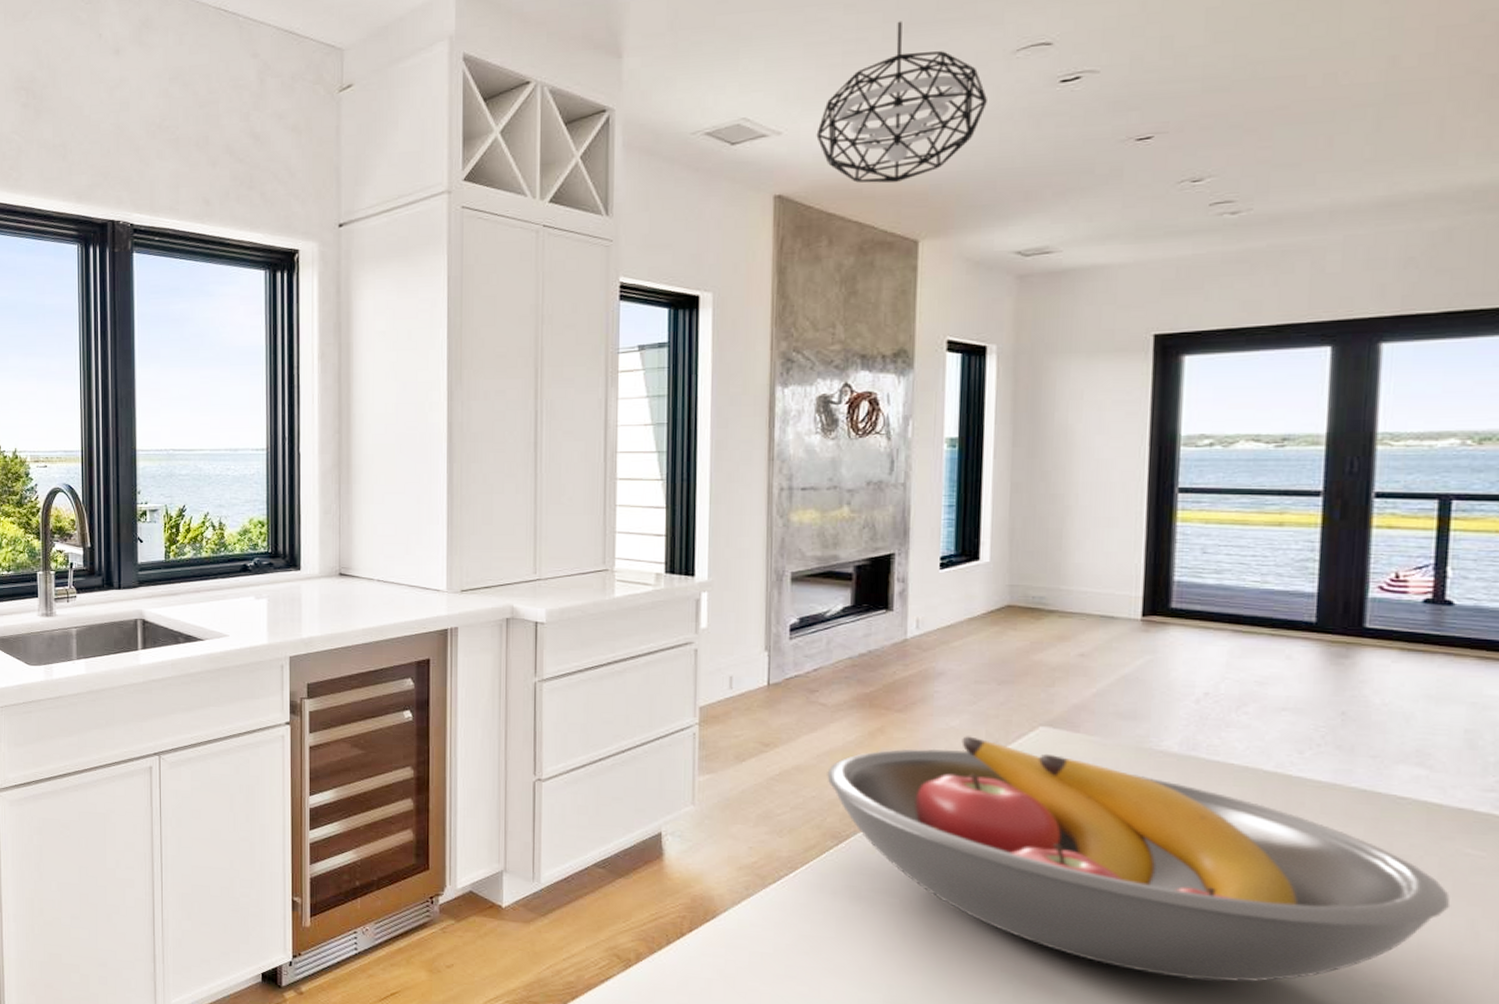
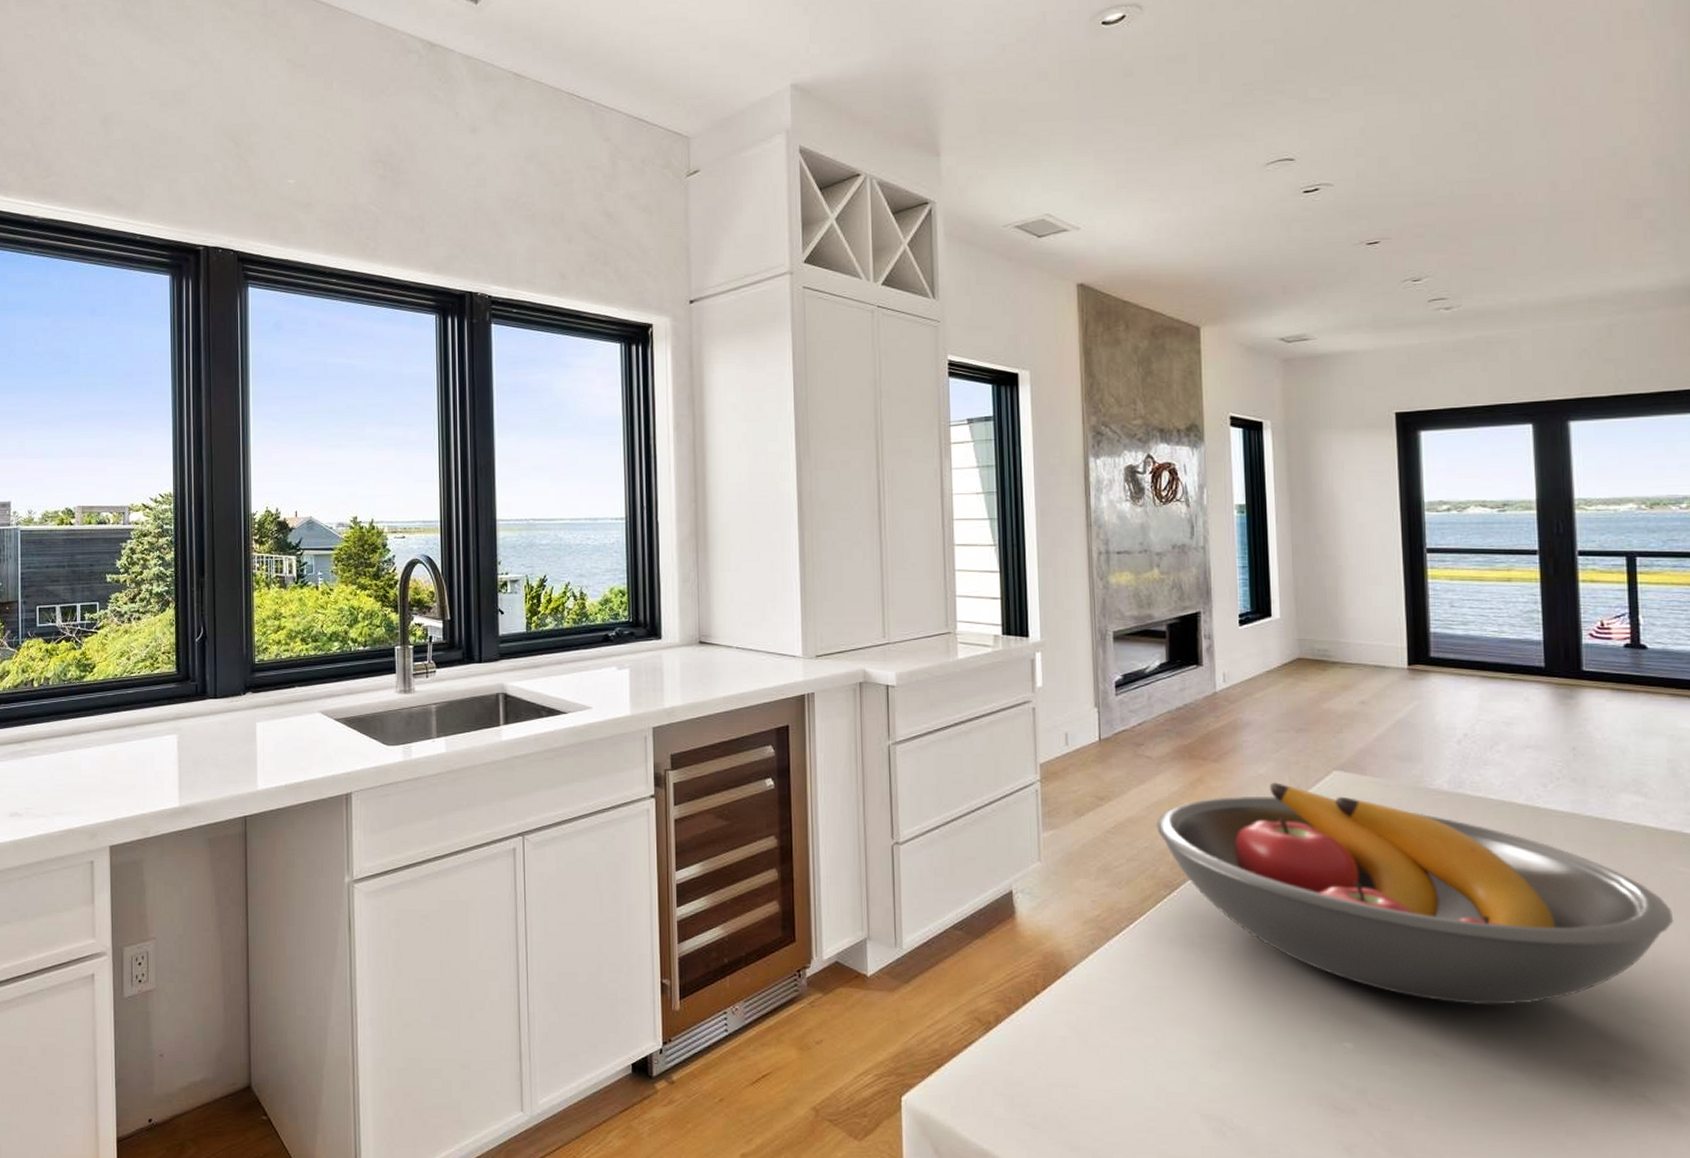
pendant light: present [816,21,987,183] -> none [1109,134,1246,276]

